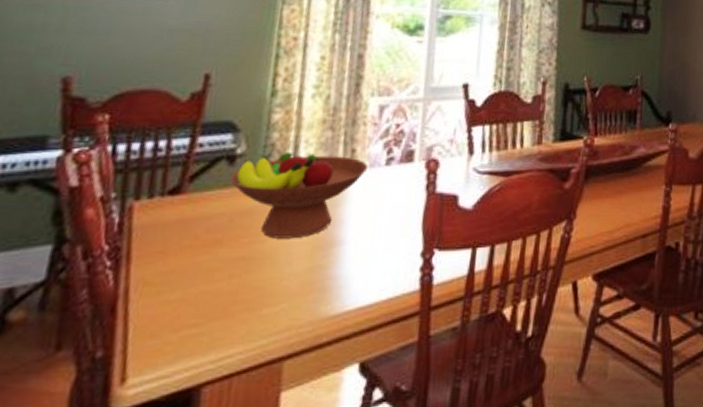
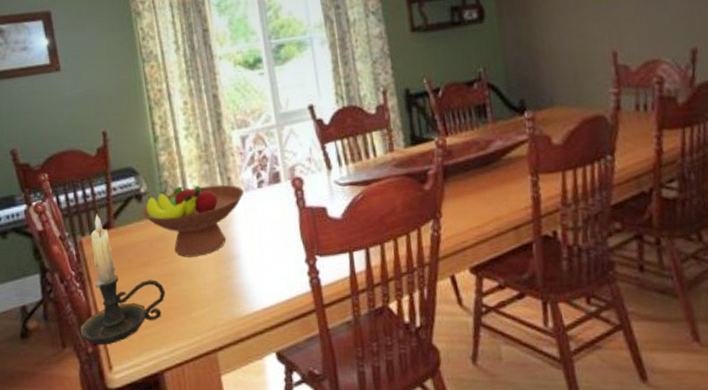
candle holder: none [89,173,235,347] -> present [79,214,166,345]

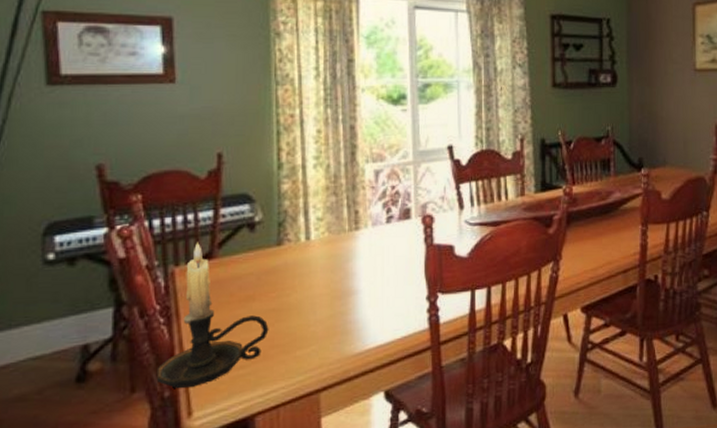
fruit bowl: present [141,184,245,257] -> none [253,216,372,292]

